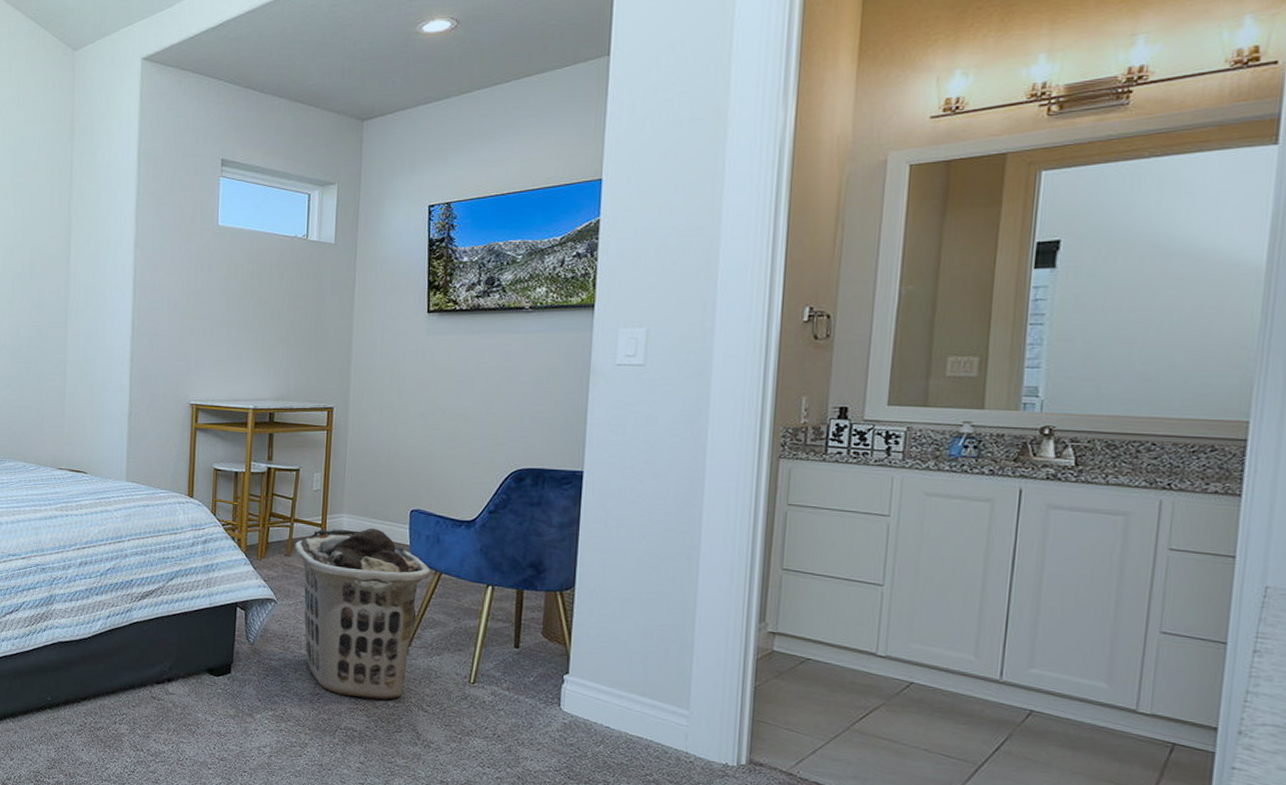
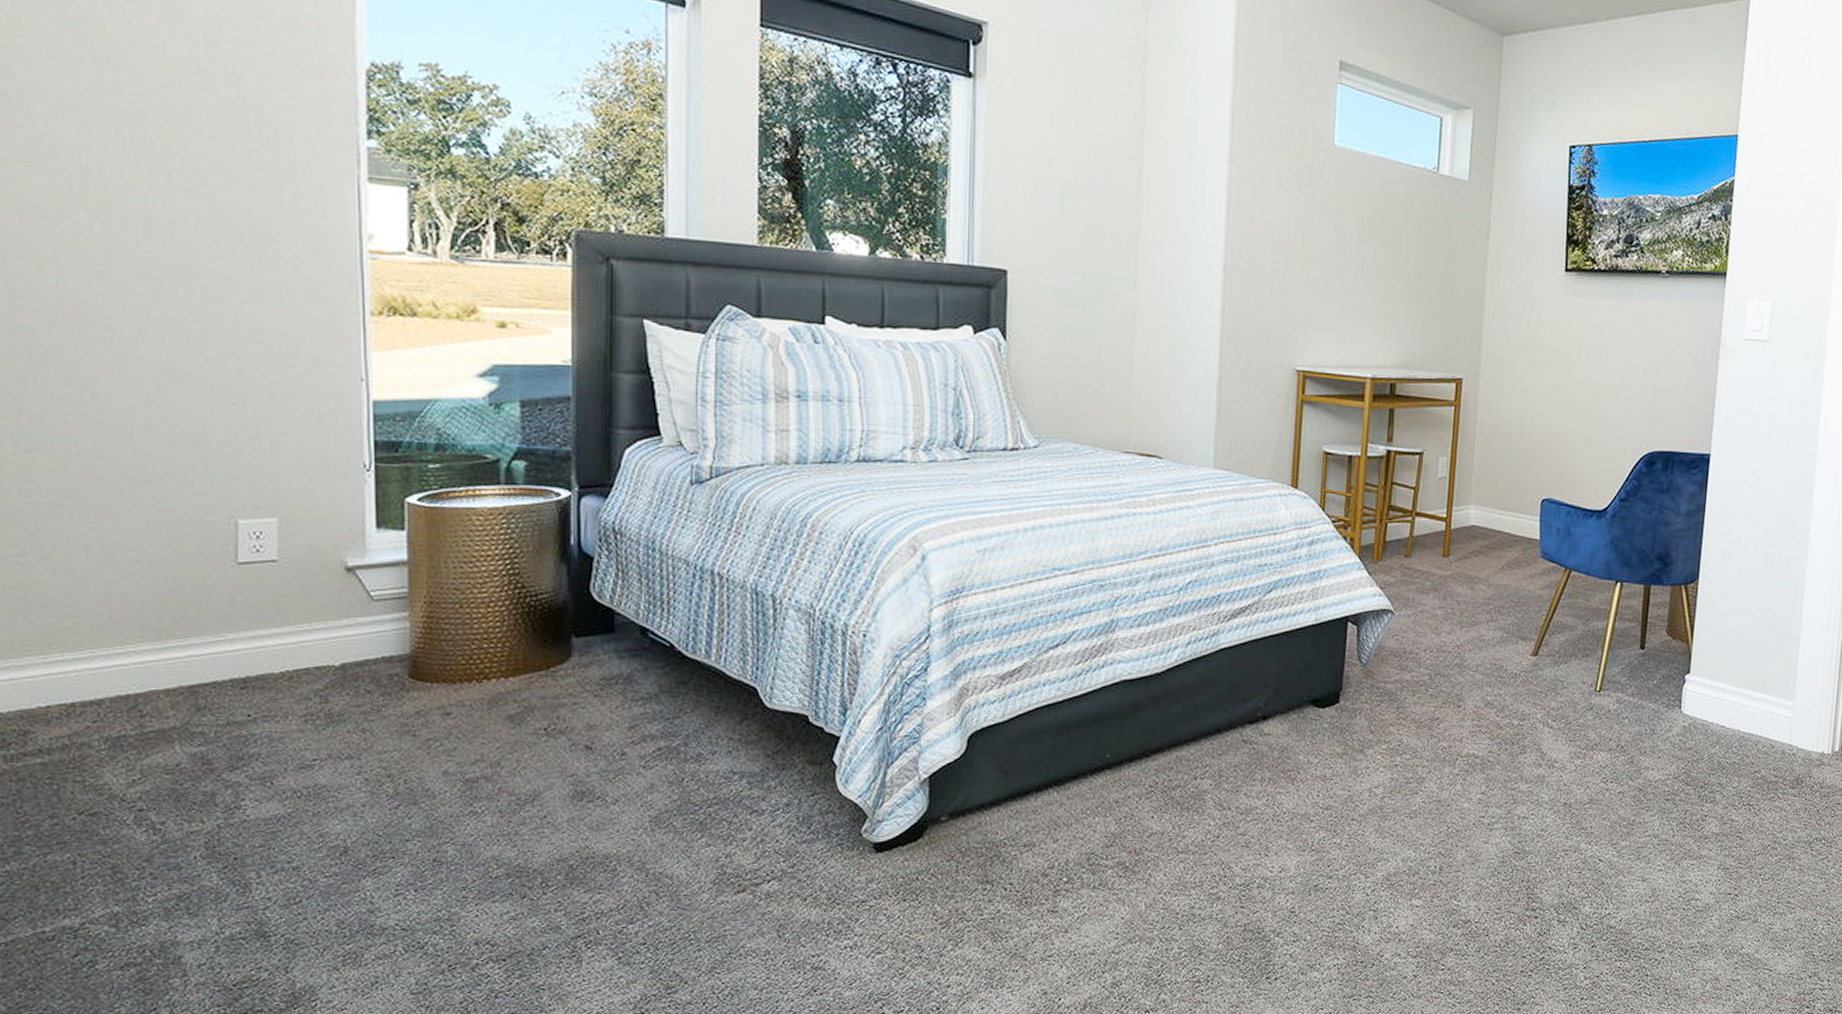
clothes hamper: present [295,528,431,700] -> none [1416,521,1561,719]

